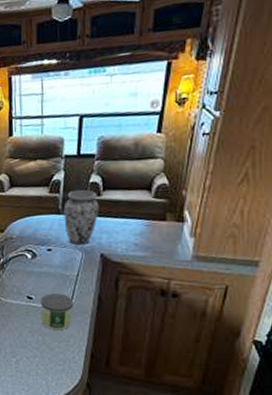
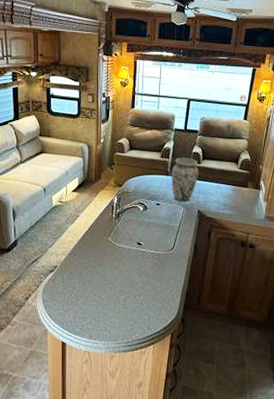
candle: present [40,293,74,330] -> none [148,241,175,272]

